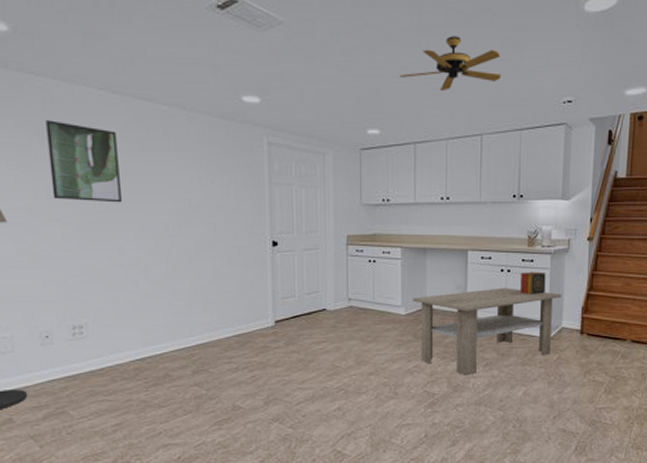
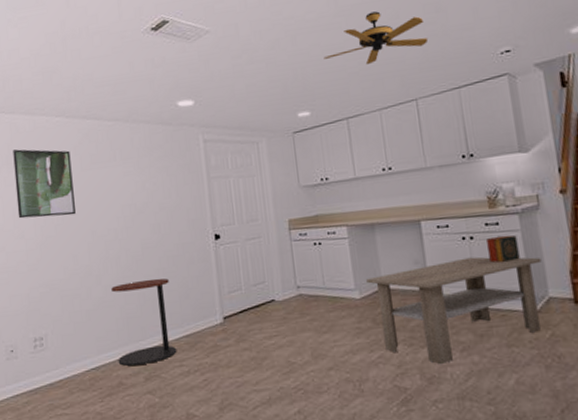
side table: none [160,278,227,359] -> present [111,278,177,366]

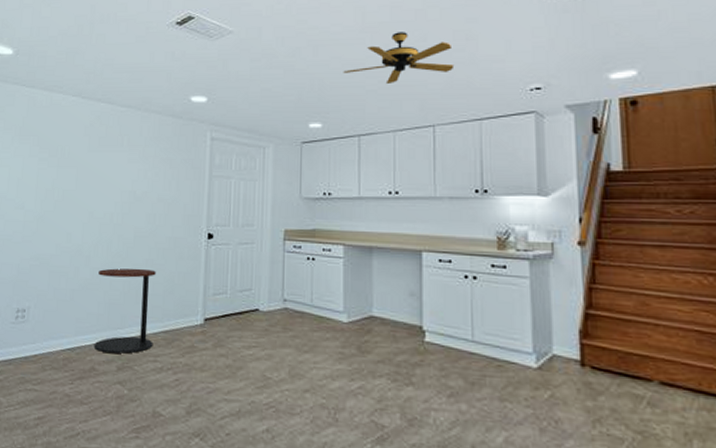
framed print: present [13,149,76,219] -> none [21,122,81,194]
coffee table: present [366,256,542,365] -> none [357,297,549,408]
decorative box: present [485,235,520,263] -> none [489,280,525,309]

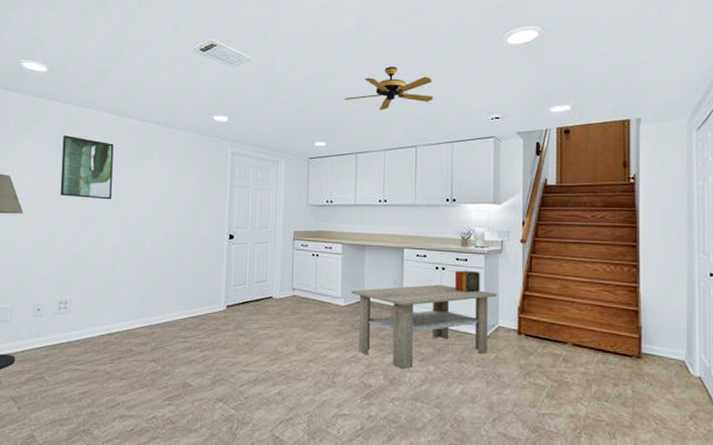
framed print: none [21,122,81,194] -> present [60,135,114,200]
side table: present [94,268,156,354] -> none [130,264,184,336]
coffee table: none [357,297,549,408] -> present [352,284,497,370]
decorative box: none [489,280,525,309] -> present [454,270,480,292]

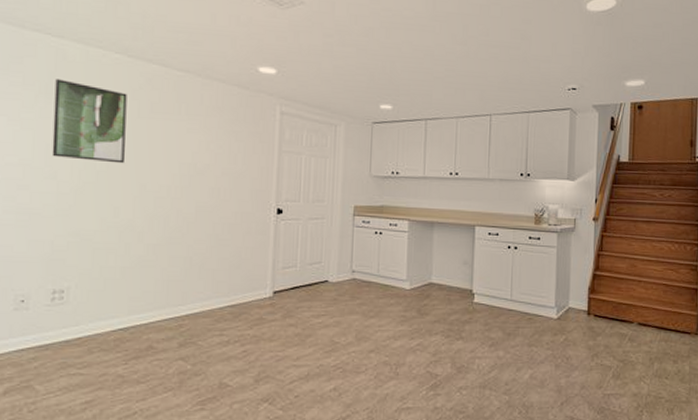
ceiling fan: present [344,66,434,110] -> none [414,24,511,73]
coffee table: present [352,284,497,370] -> none [418,264,568,357]
decorative box: present [454,270,480,292] -> none [527,249,553,273]

